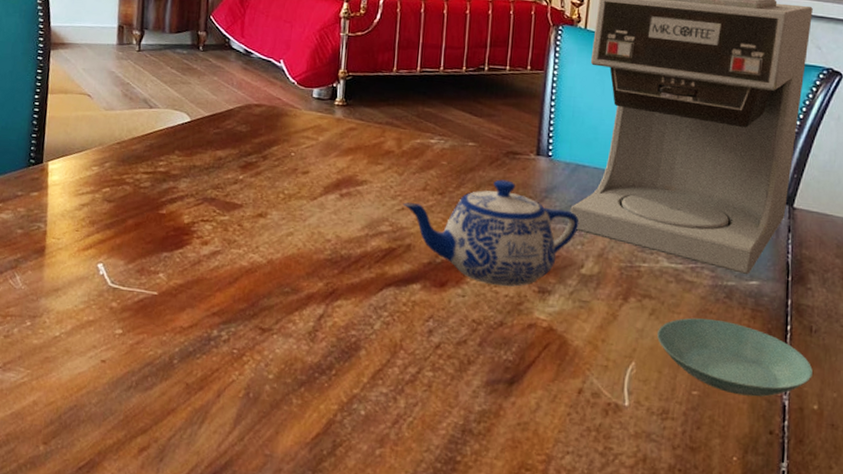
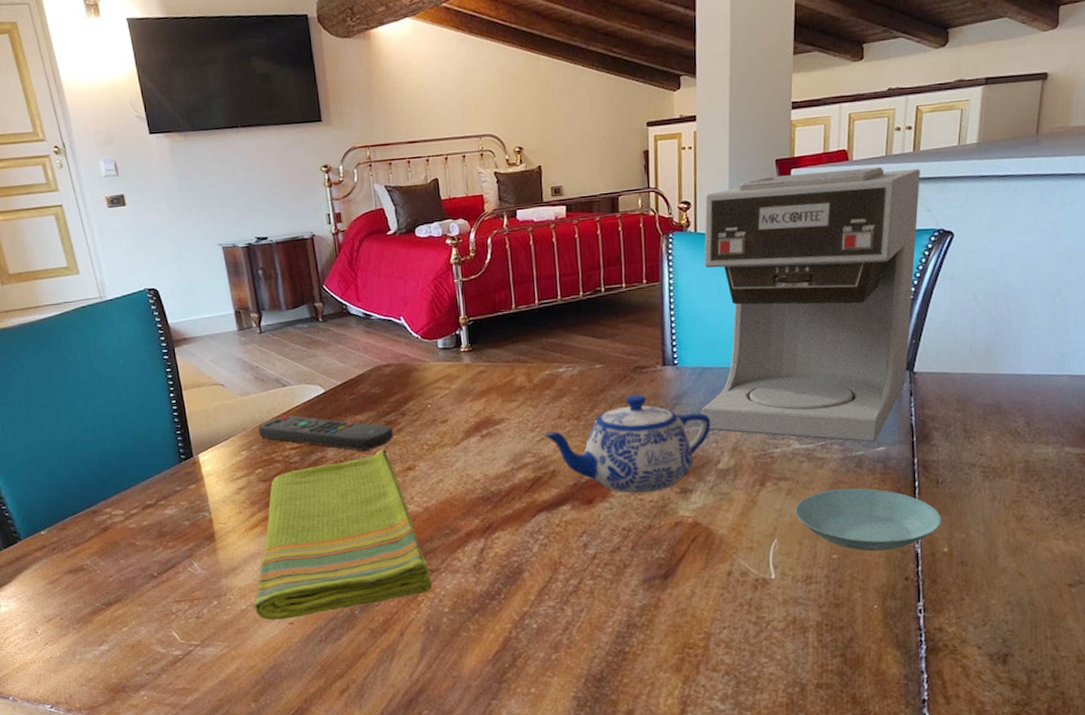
dish towel: none [68,190,262,356] -> present [253,449,432,620]
remote control: none [114,138,252,189] -> present [258,415,394,451]

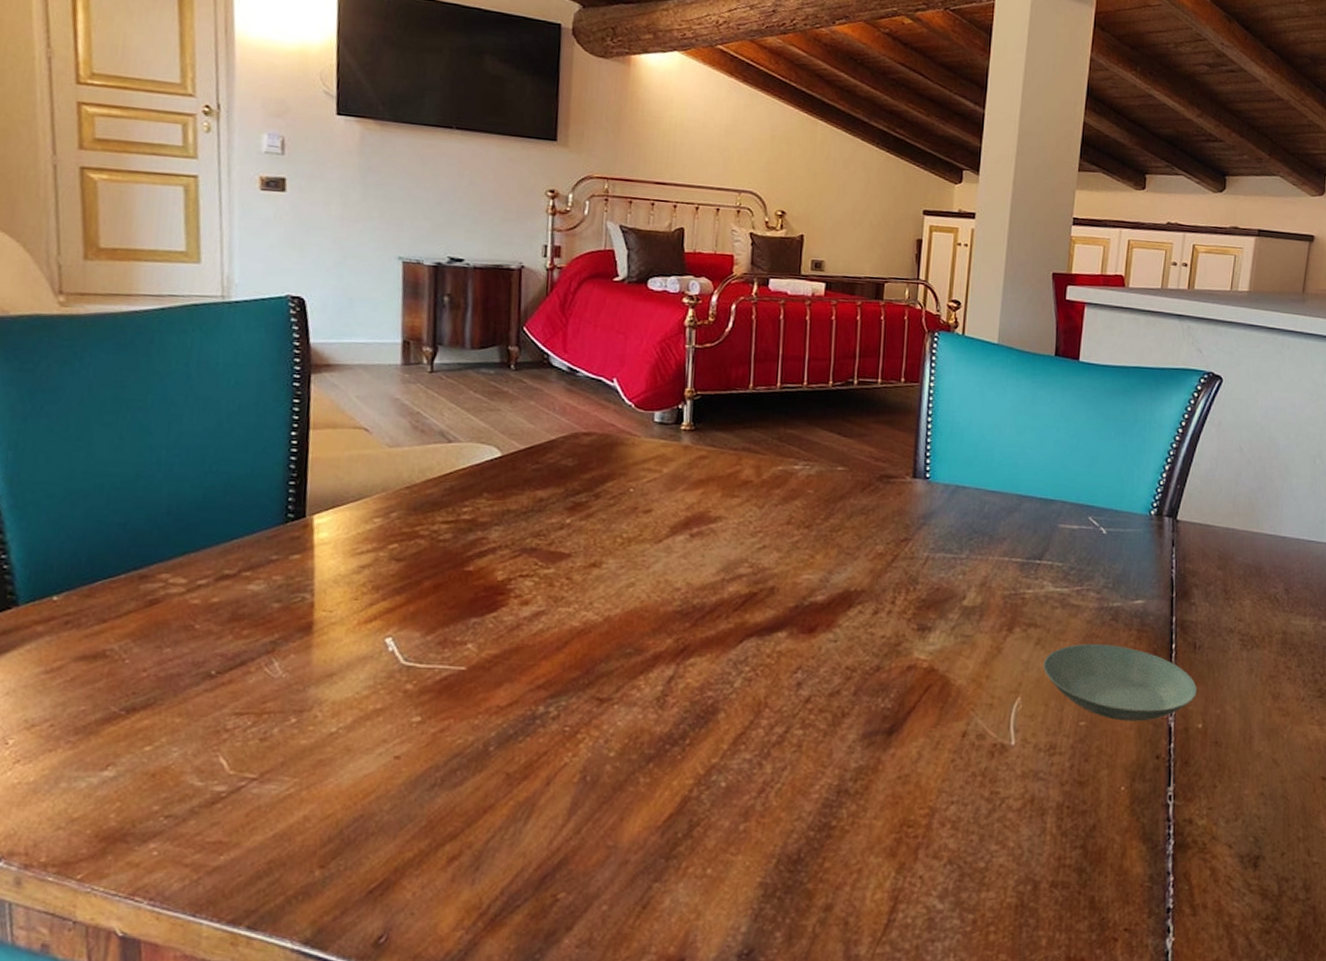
dish towel: present [253,449,432,620] -> none [348,536,600,751]
remote control: present [258,415,394,451] -> none [403,479,582,536]
teapot: present [542,394,711,494] -> none [764,507,960,627]
coffee maker: present [701,166,920,443] -> none [950,289,1194,595]

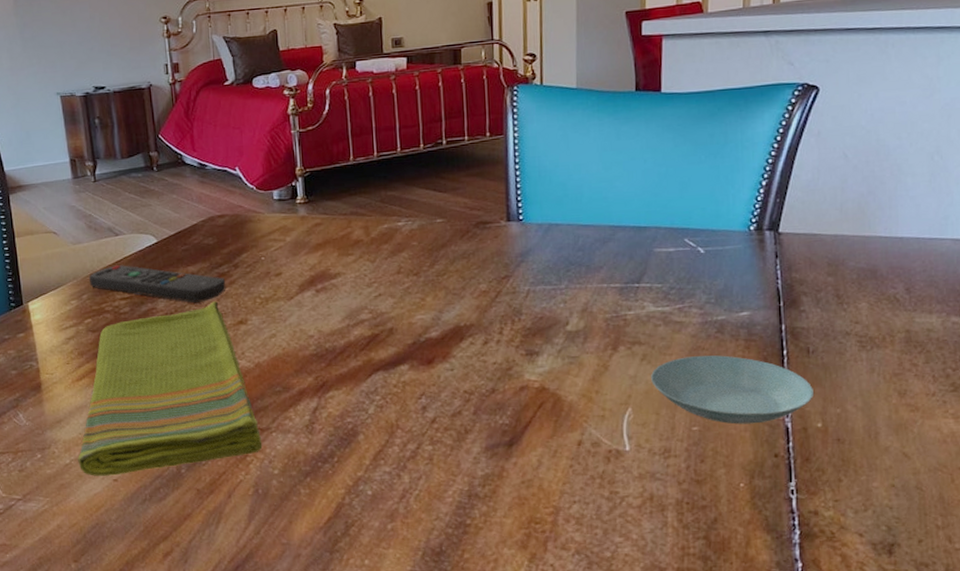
dish towel: none [348,536,600,751] -> present [78,301,262,476]
remote control: none [403,479,582,536] -> present [88,265,226,303]

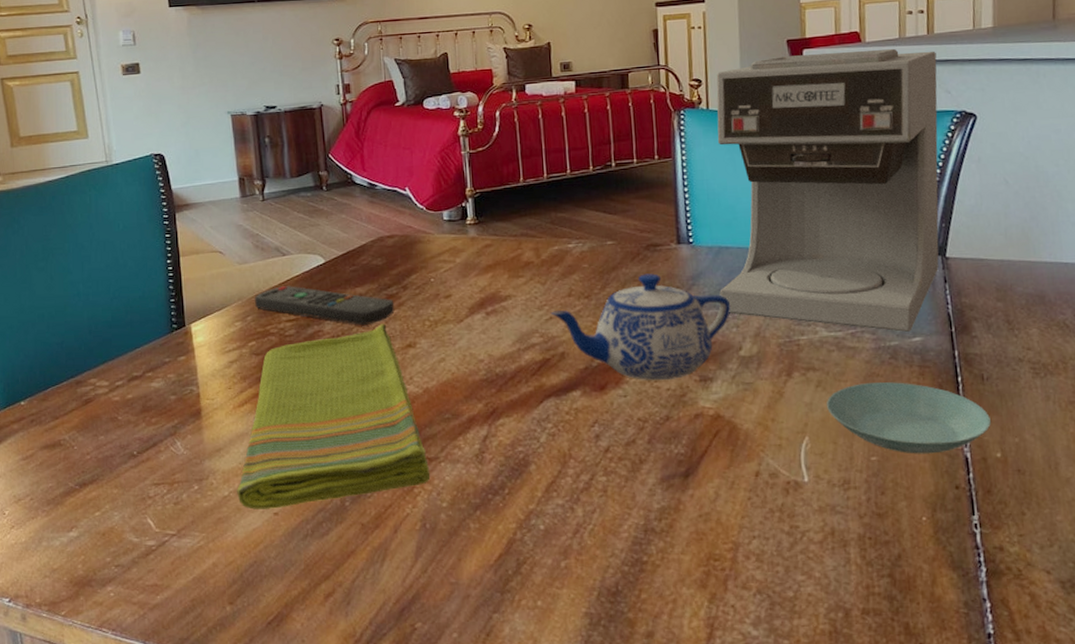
teapot: none [379,250,559,355] -> present [550,273,731,381]
coffee maker: none [548,19,781,307] -> present [716,48,939,333]

